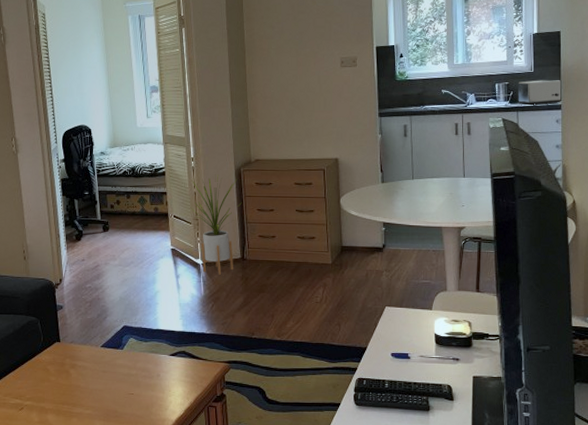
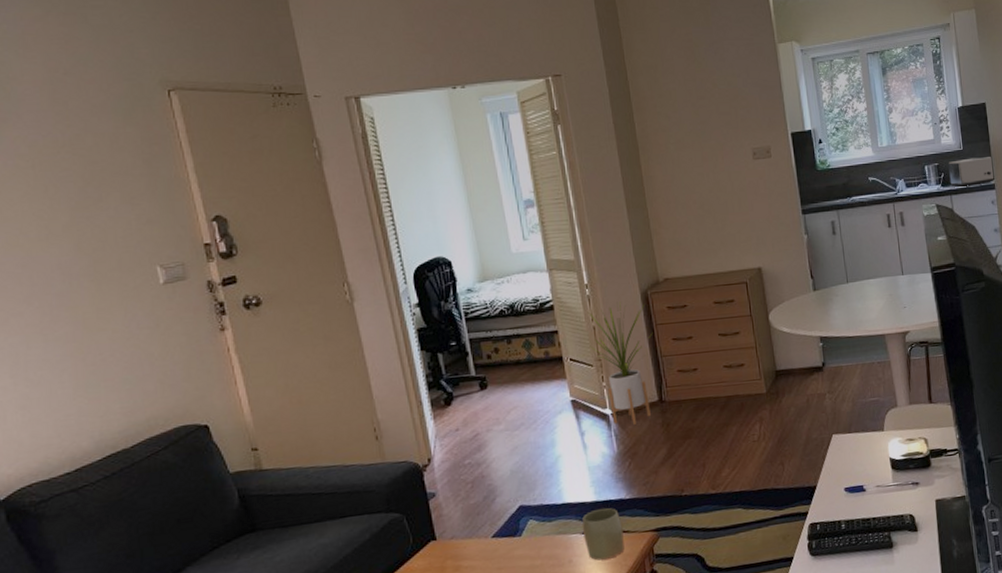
mug: none [170,337,202,379] -> present [582,507,624,561]

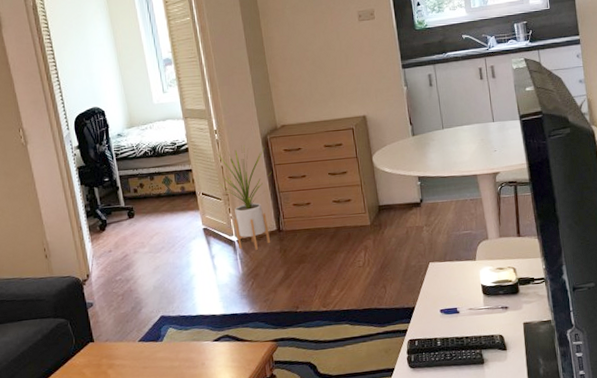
mug: present [582,507,624,561] -> none [212,320,248,364]
toaster: present [948,156,994,188] -> none [536,14,579,43]

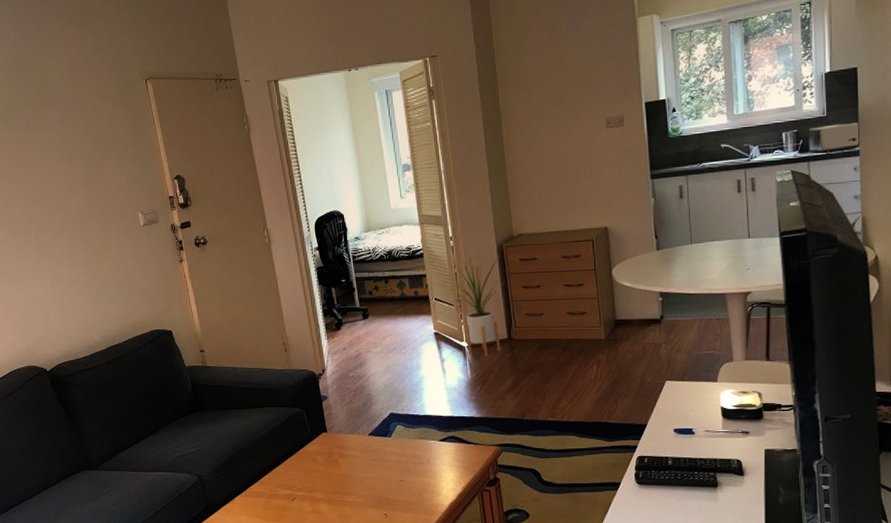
toaster: none [536,14,579,43] -> present [808,122,860,154]

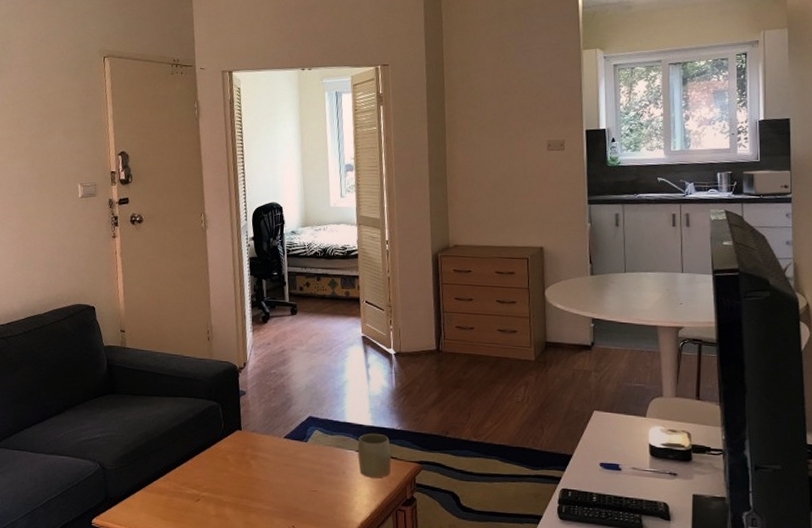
mug: none [439,422,473,464] -> present [357,433,392,478]
house plant: present [451,252,505,357] -> none [383,259,437,367]

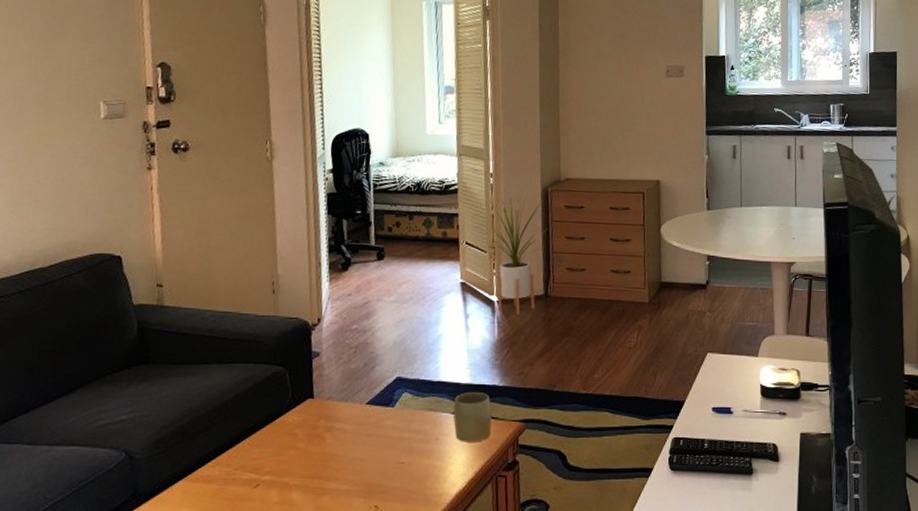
house plant: none [383,259,437,367] -> present [486,194,547,315]
toaster: present [742,169,792,198] -> none [853,102,897,131]

